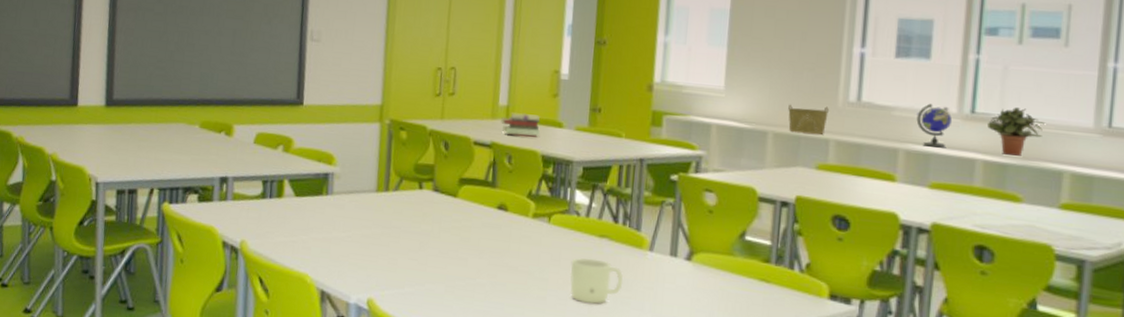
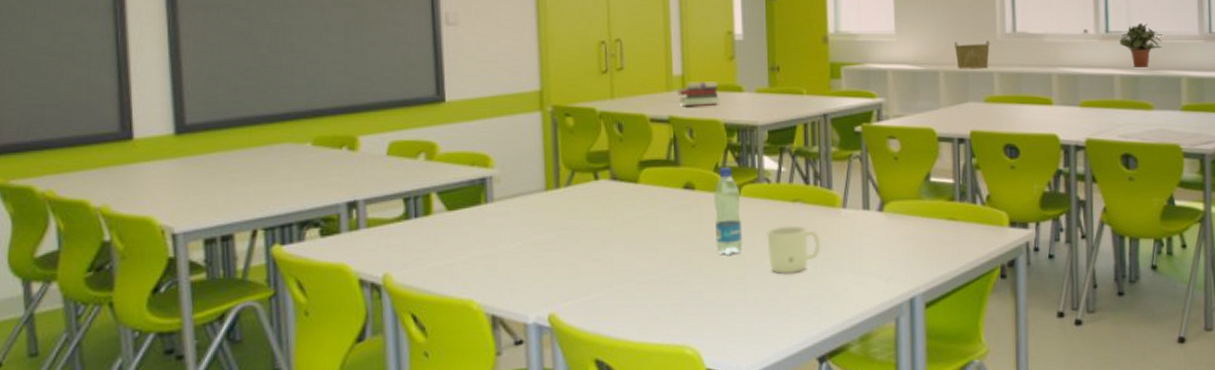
bottle: none [521,194,550,276] -> present [714,167,743,255]
globe: present [916,103,953,148] -> none [1063,27,1092,68]

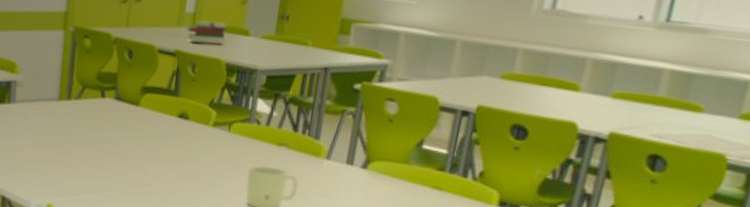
bottle: present [714,167,743,255] -> none [199,103,230,183]
basket: present [954,40,990,69] -> none [478,12,522,44]
potted plant: present [1120,23,1164,67] -> none [680,16,741,66]

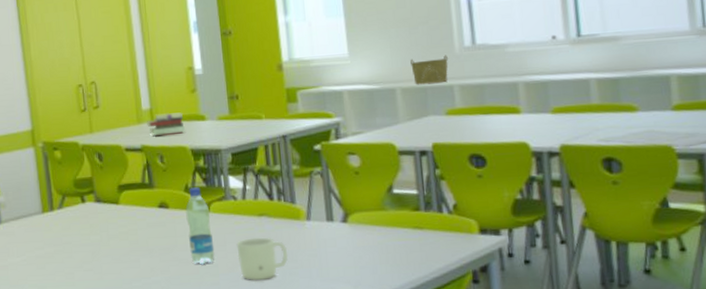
bottle: none [199,103,230,183] -> present [185,187,215,265]
basket: none [478,12,522,44] -> present [410,55,448,85]

